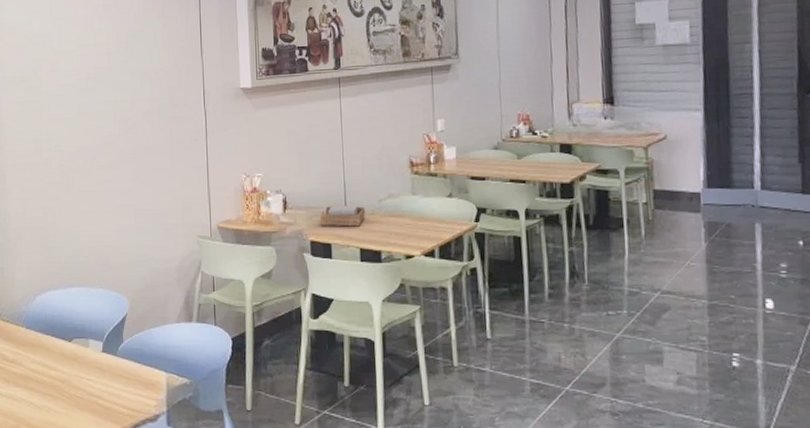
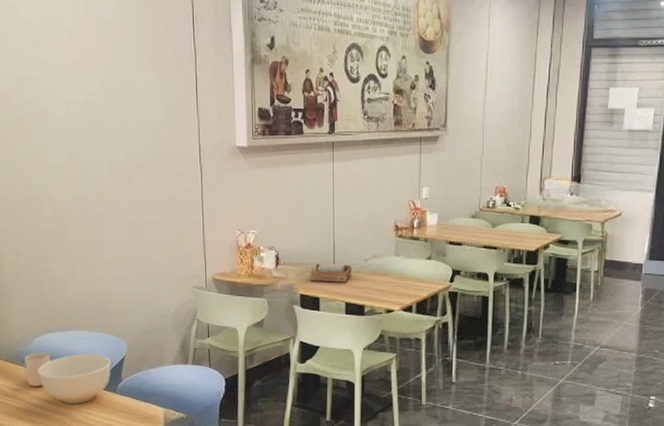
cup: none [26,312,51,350] -> present [24,352,51,387]
bowl: none [38,313,112,369] -> present [38,354,111,404]

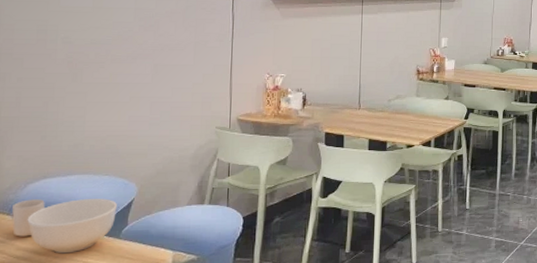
napkin holder: present [310,263,352,283] -> none [336,104,376,121]

